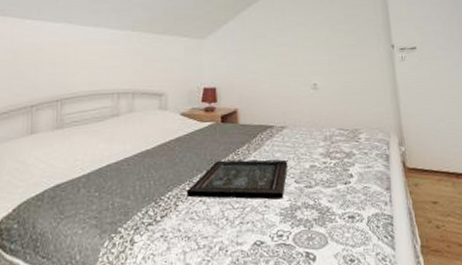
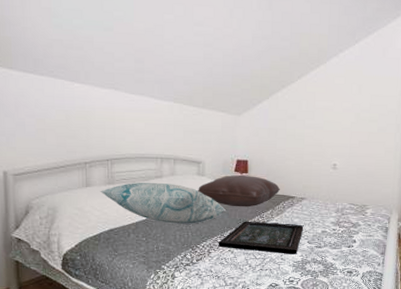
decorative pillow: none [46,122,194,172] -> present [99,182,226,224]
pillow: none [159,105,256,144] -> present [197,175,281,207]

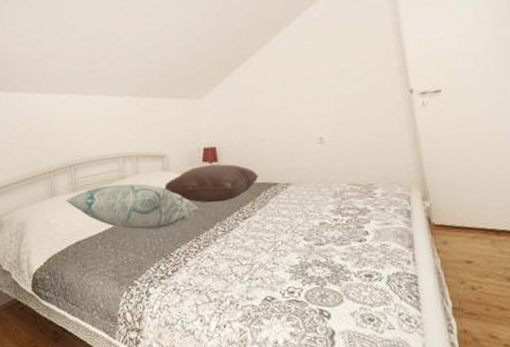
tray: present [218,221,304,254] -> none [194,218,296,257]

